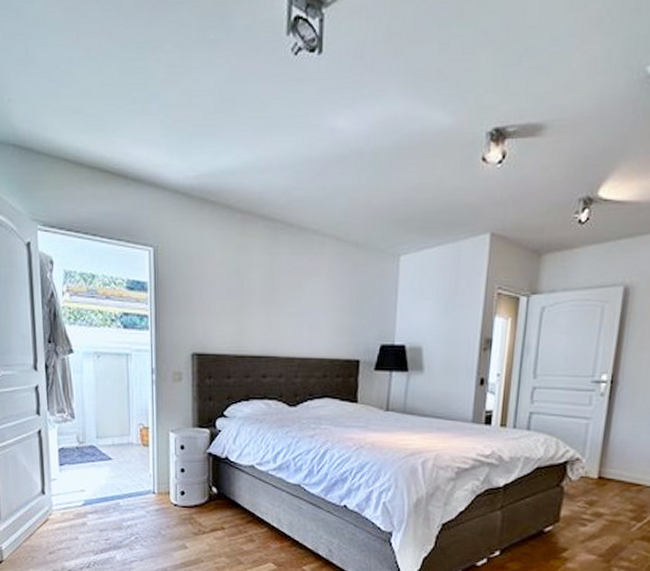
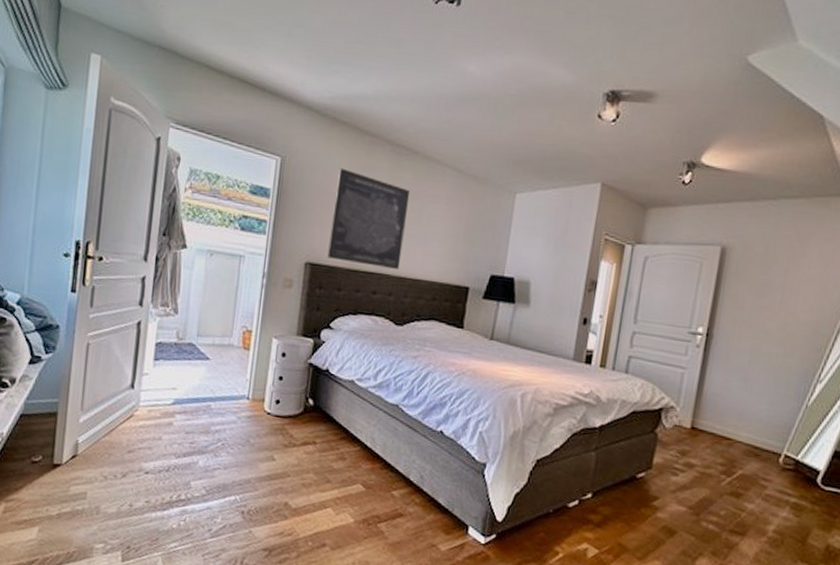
wall art: none [213,251,290,350] -> present [327,168,411,269]

